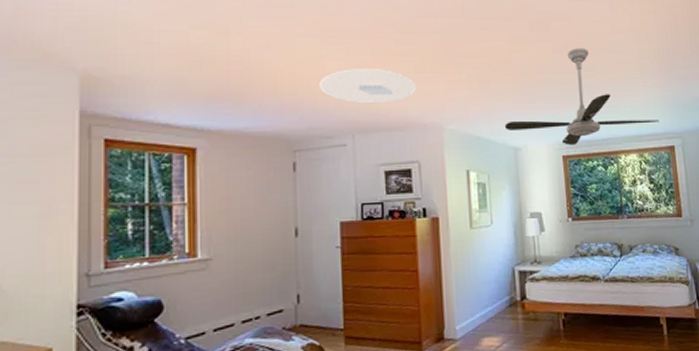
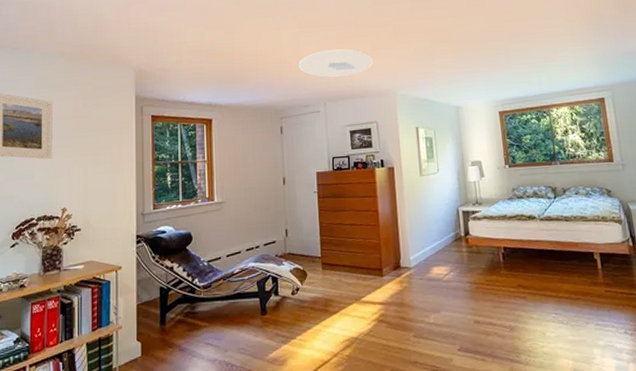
ceiling fan: present [504,48,659,146] -> none [447,17,589,103]

